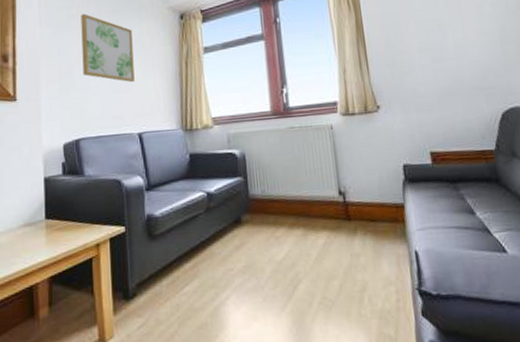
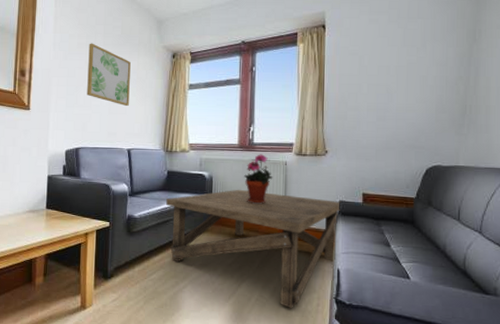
coffee table: none [192,165,410,310] -> present [166,189,342,309]
potted plant: none [283,119,319,182] -> present [244,154,273,204]

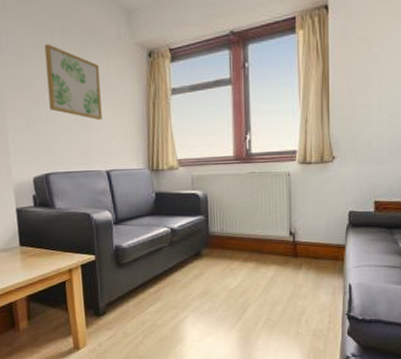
coffee table: present [166,189,342,309] -> none [157,207,352,330]
potted plant: present [244,154,273,204] -> none [243,165,276,222]

